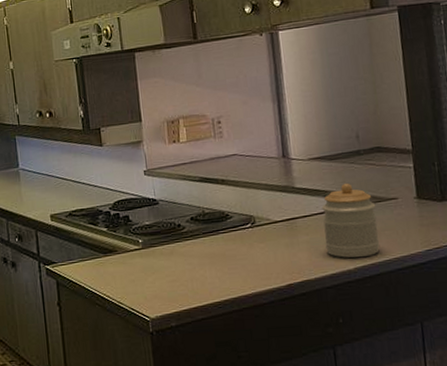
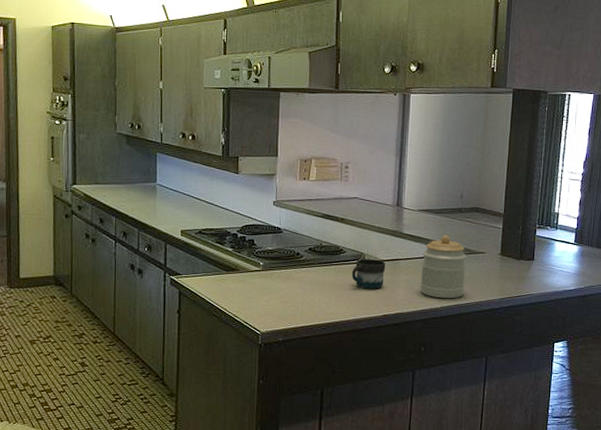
mug: none [242,221,282,257] -> present [351,258,386,289]

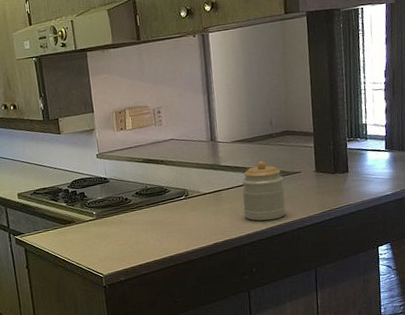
mug: present [351,258,386,289] -> none [178,193,210,222]

